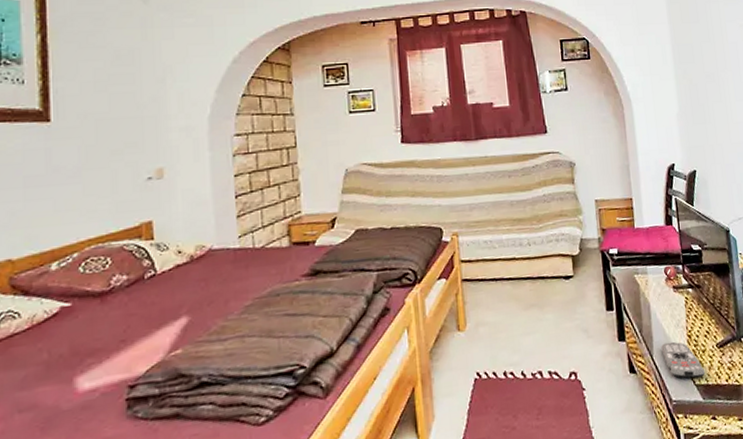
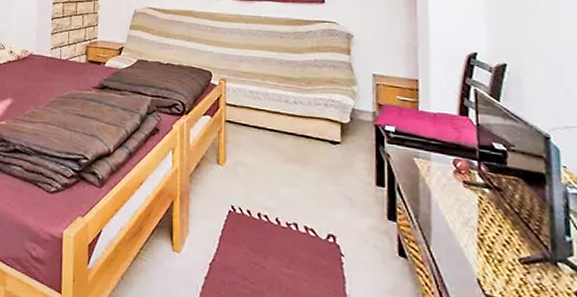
remote control: present [661,341,705,378] -> none [441,237,499,289]

